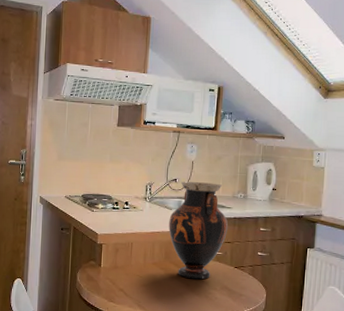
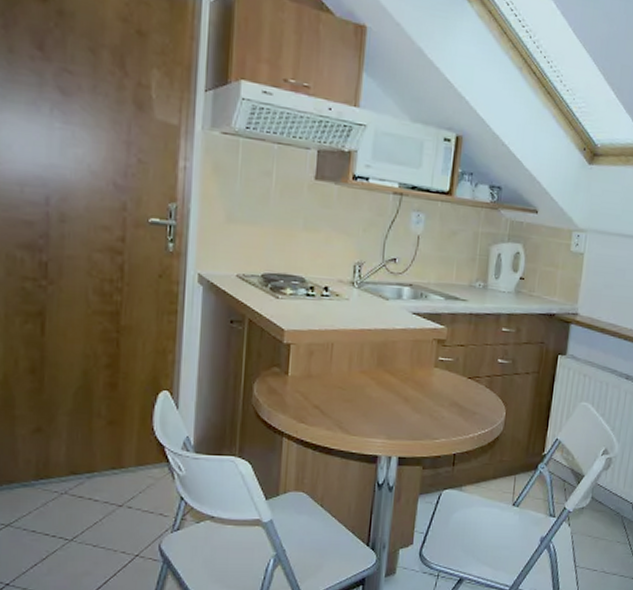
vase: present [169,181,228,280] -> none [383,262,462,394]

